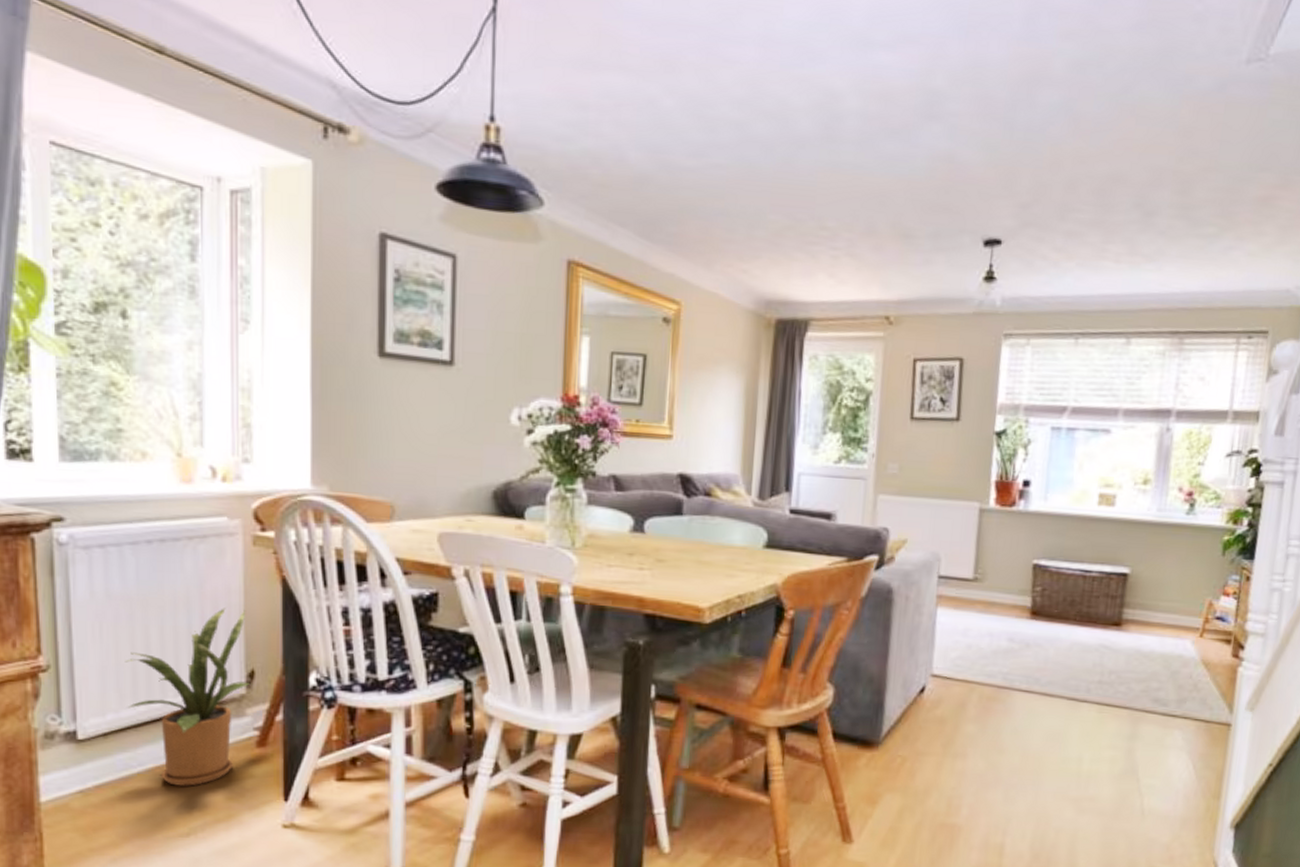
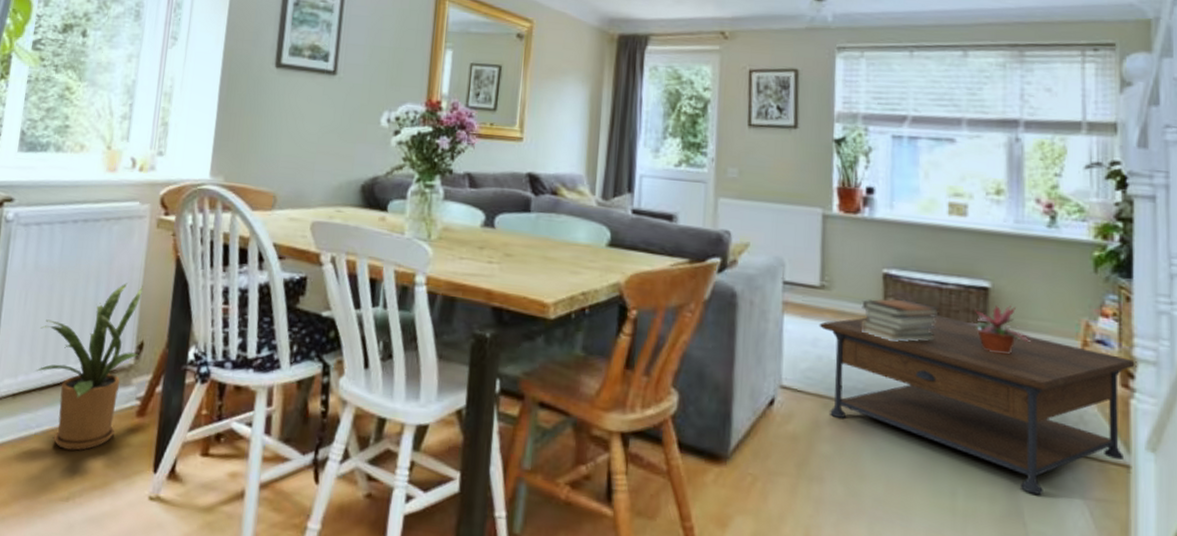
coffee table: none [970,601,1248,754] -> present [819,315,1137,495]
book stack: none [1010,587,1082,629] -> present [861,298,939,342]
potted plant: none [1107,588,1161,634] -> present [969,305,1032,355]

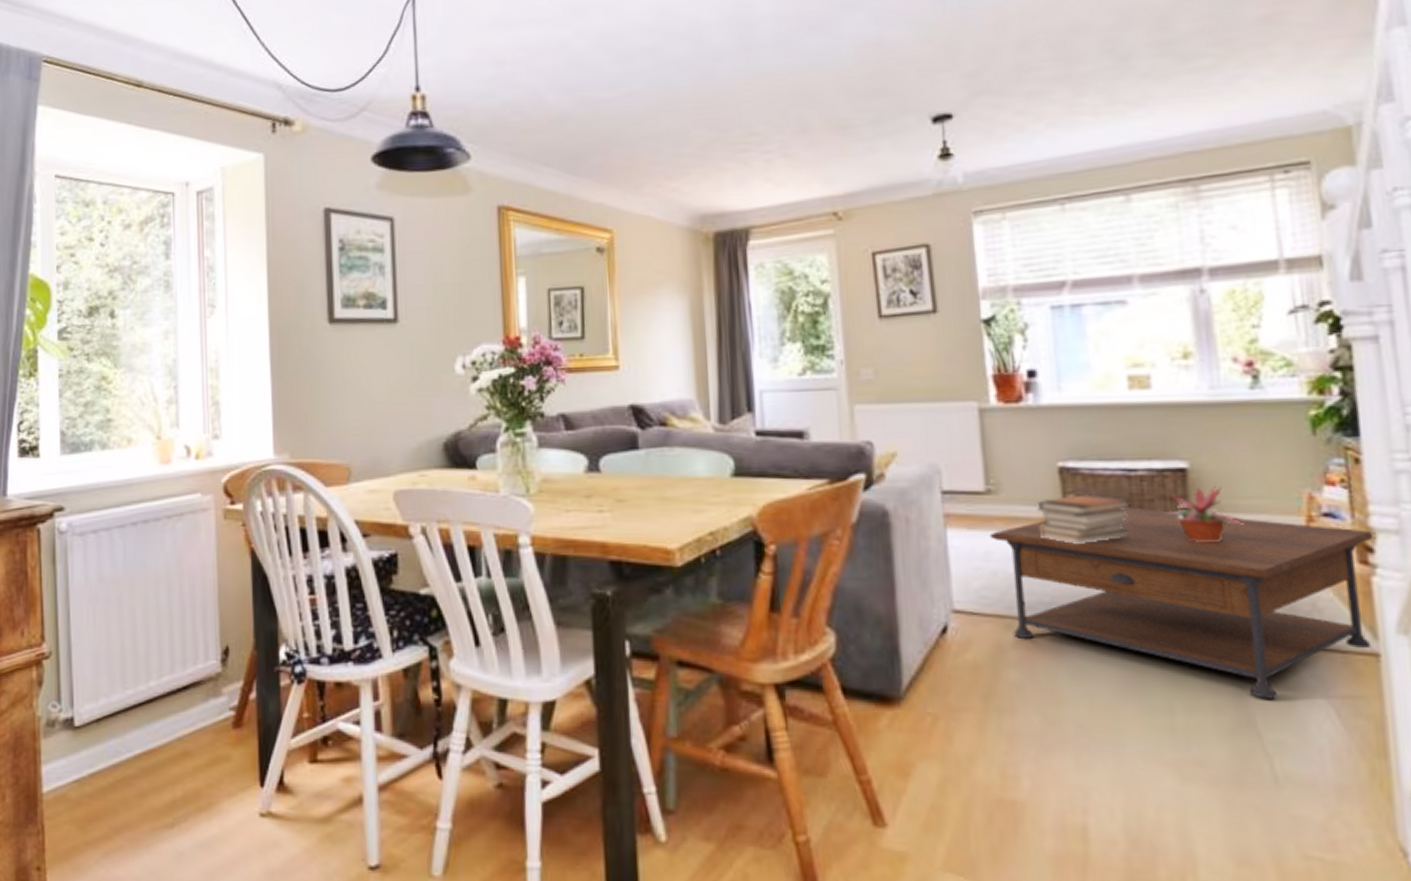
house plant: present [36,283,144,451] -> none [114,584,226,773]

